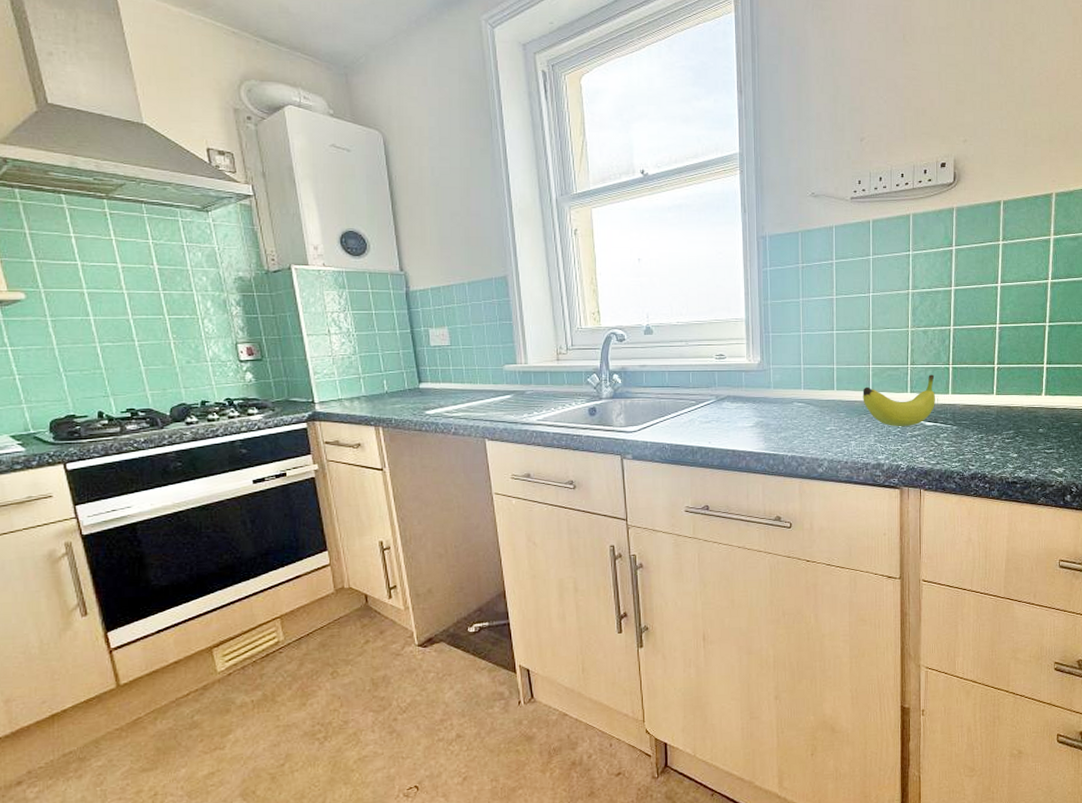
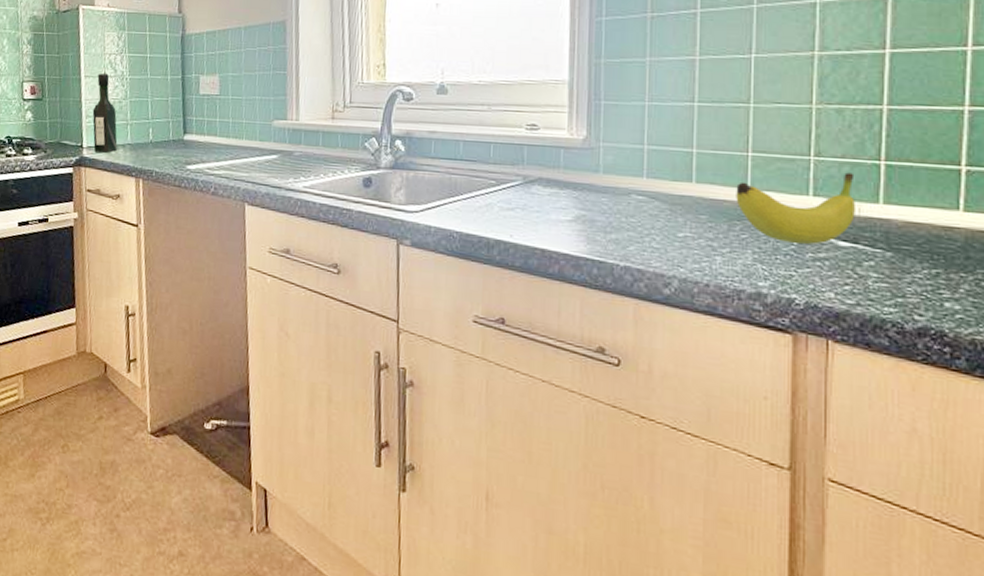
bottle: none [320,332,352,407] -> present [92,74,118,154]

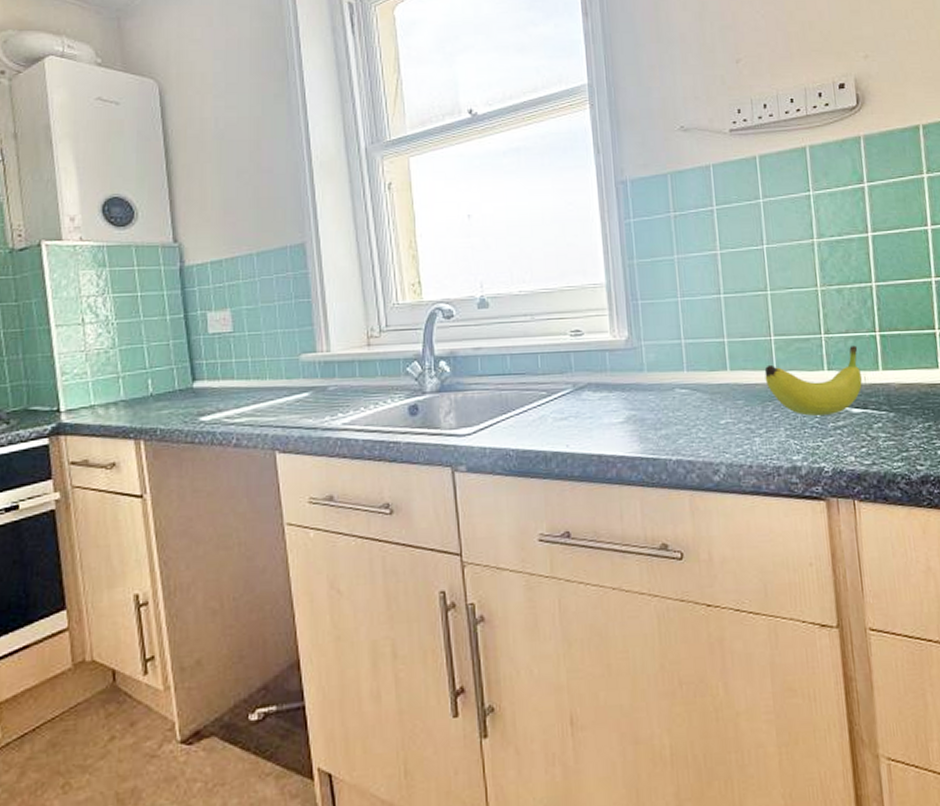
bottle: present [92,74,118,154] -> none [70,320,107,417]

